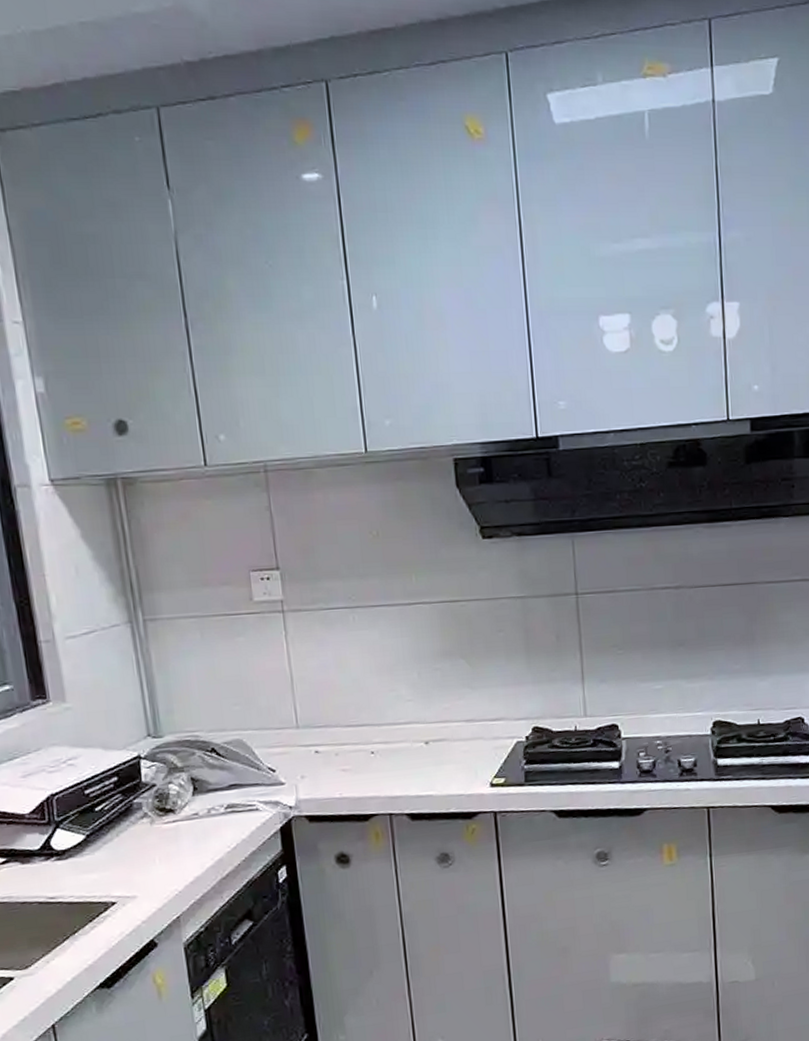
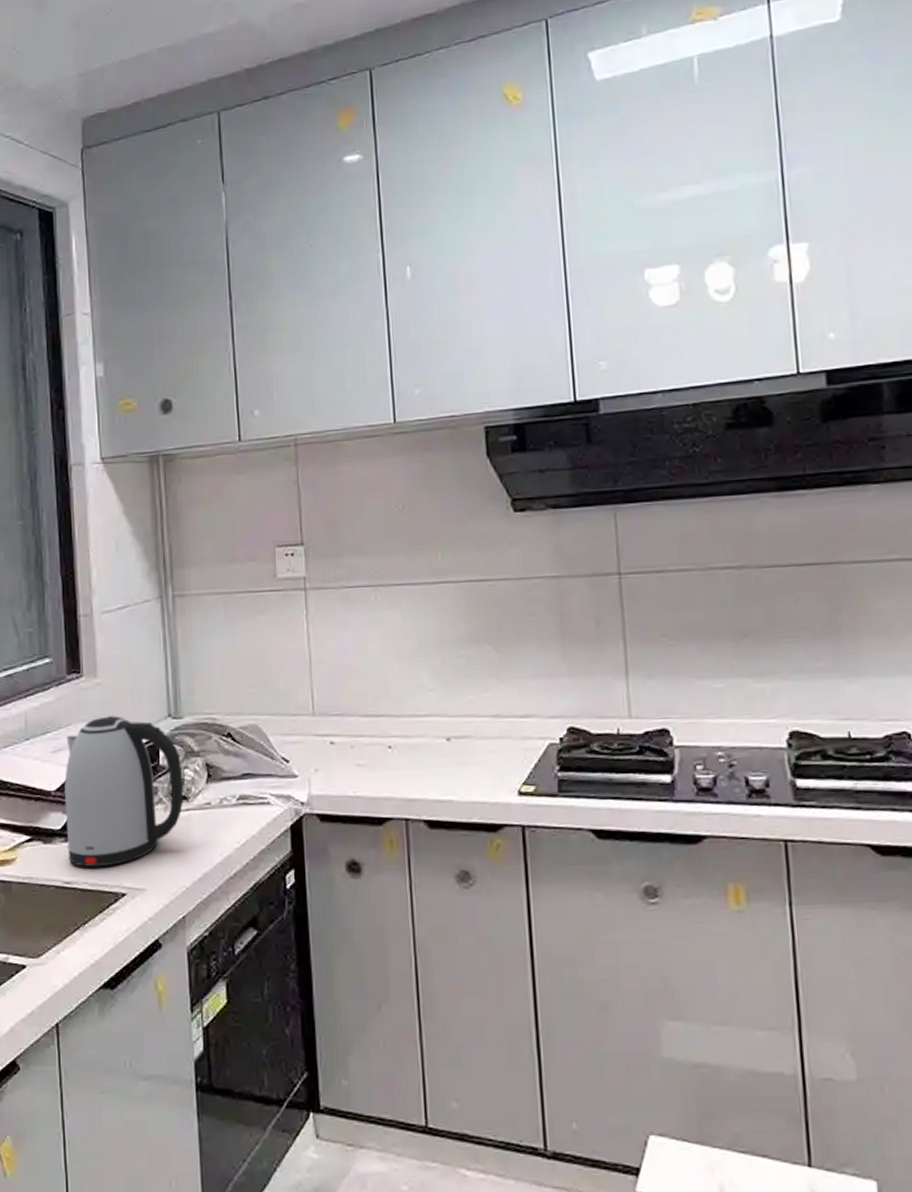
kettle: none [36,738,170,882] -> present [64,716,184,867]

